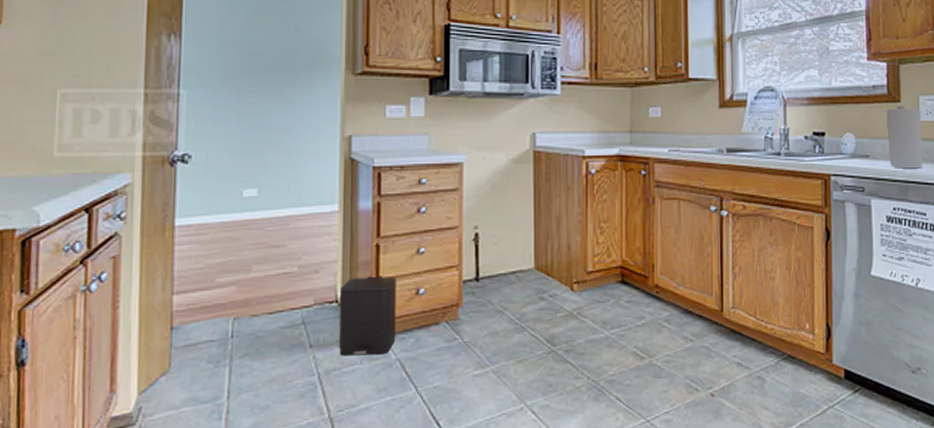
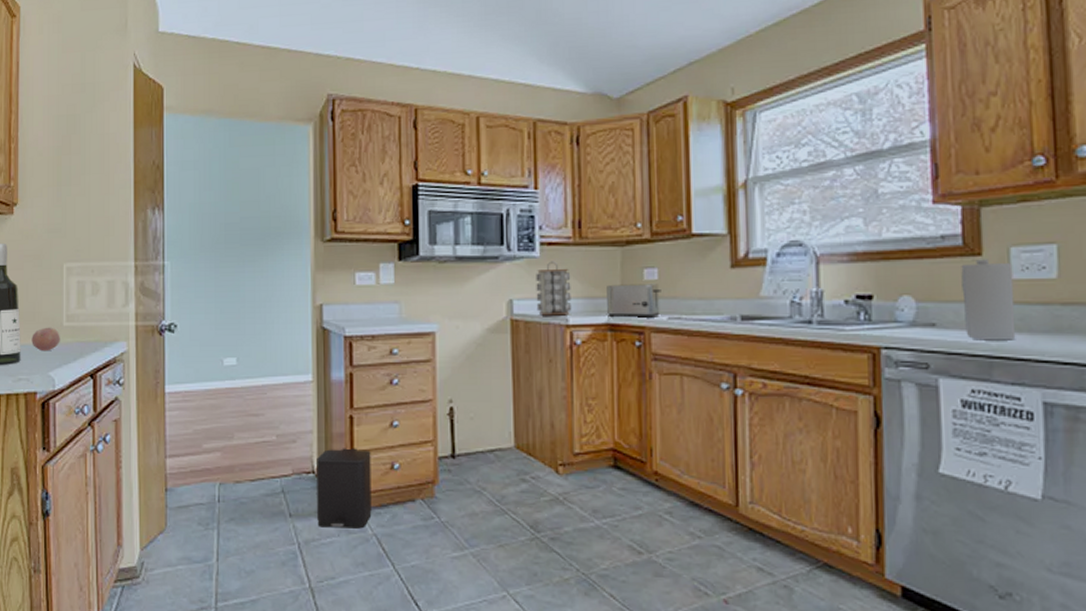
fruit: none [12,157,49,185] -> present [32,327,60,352]
spice rack: none [557,99,588,148] -> present [536,261,572,316]
toaster: none [617,120,663,151] -> present [605,284,661,319]

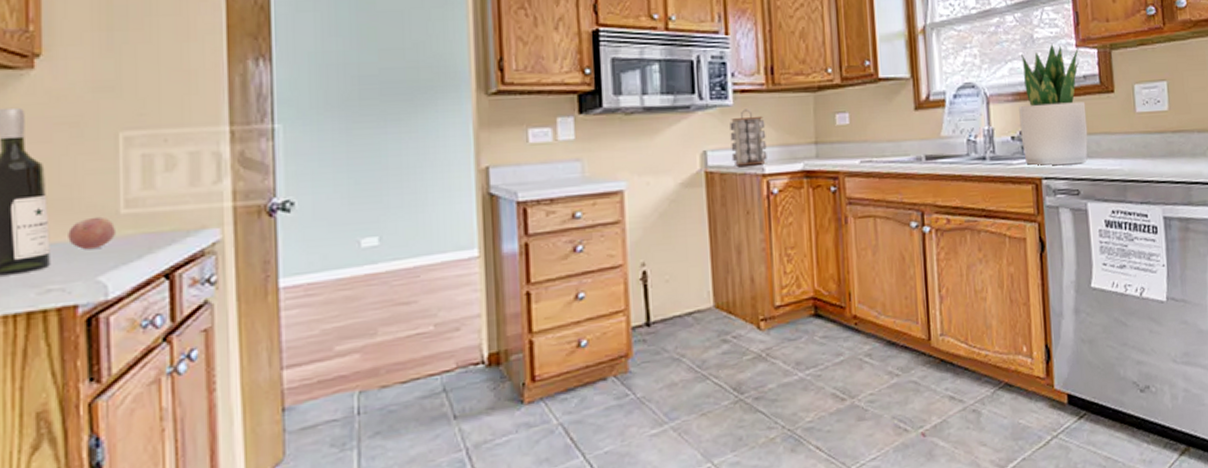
pedal bin: present [317,448,372,529] -> none [487,328,556,426]
toaster: present [605,284,661,319] -> none [800,128,853,165]
planter: none [855,199,944,335] -> present [1019,44,1088,167]
paper towel holder: present [961,259,1016,341] -> none [1099,95,1142,167]

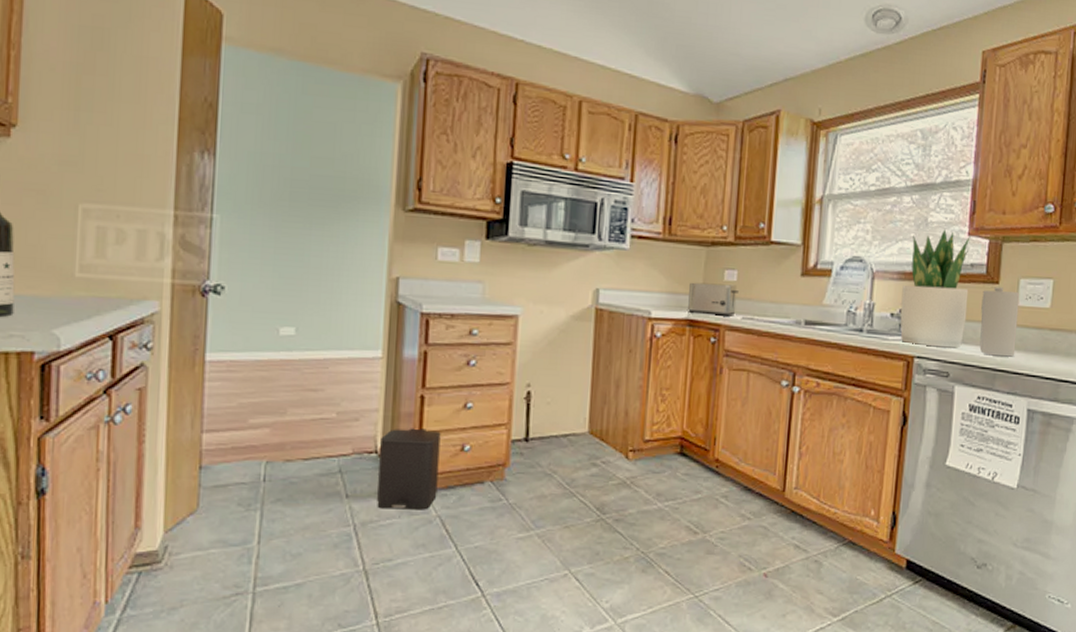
fruit: present [68,216,115,250] -> none [30,276,70,305]
pedal bin: none [487,328,556,426] -> present [377,428,441,510]
spice rack: present [729,109,767,167] -> none [621,254,657,309]
toaster: none [800,128,853,165] -> present [687,282,739,318]
paper towel holder: none [1099,95,1142,167] -> present [979,287,1020,357]

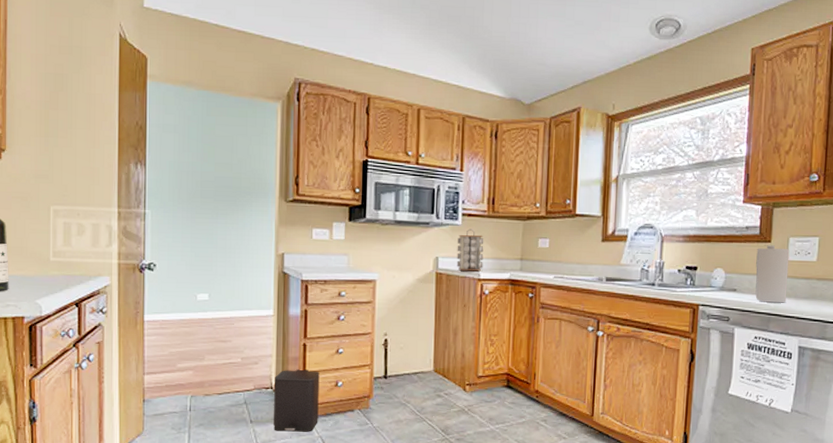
spice rack: none [621,254,657,309] -> present [456,229,484,272]
toaster: present [687,282,739,318] -> none [509,249,551,277]
planter: present [900,229,971,348] -> none [686,199,745,297]

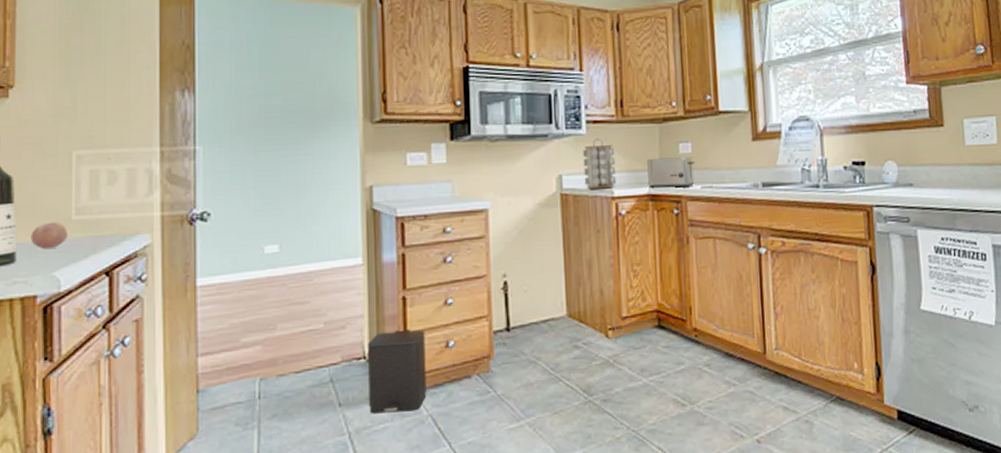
fruit: none [19,261,47,282] -> present [31,221,68,250]
toaster: none [509,249,551,277] -> present [646,156,695,189]
paper towel holder: present [755,245,790,303] -> none [929,129,971,197]

